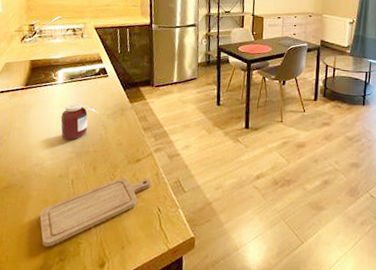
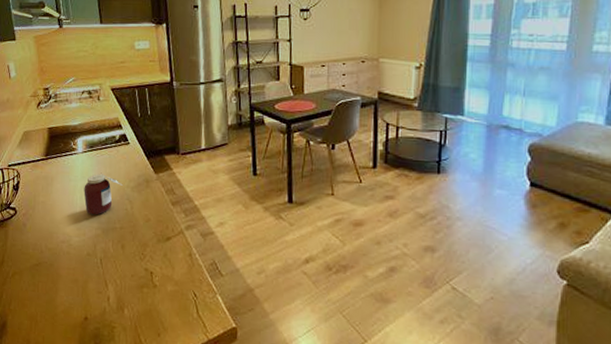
chopping board: present [39,177,152,247] -> none [71,257,185,330]

